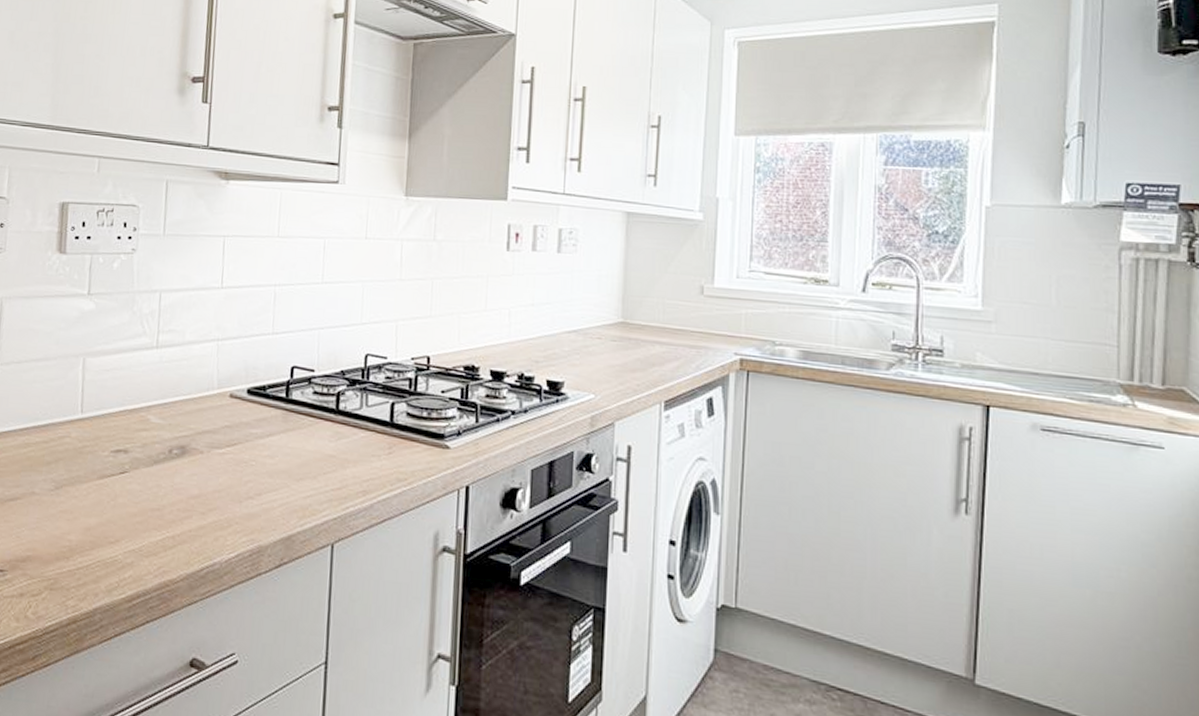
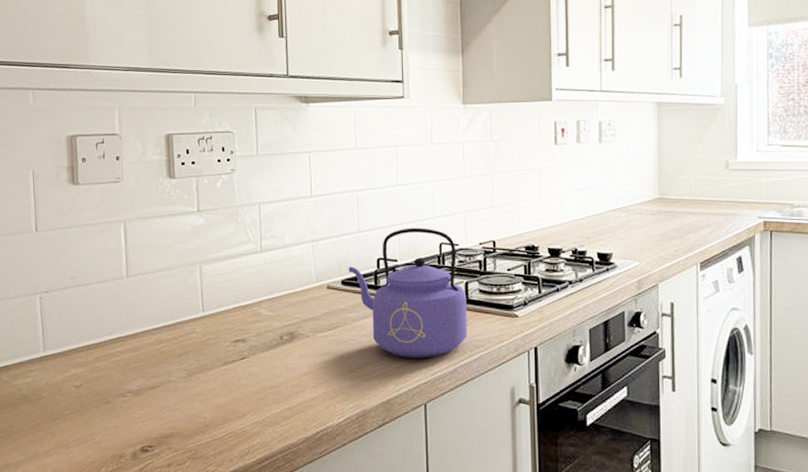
kettle: none [256,333,392,490] -> present [348,228,467,358]

